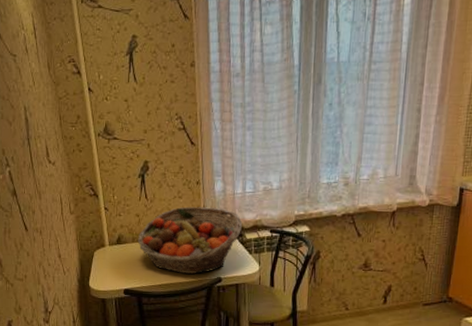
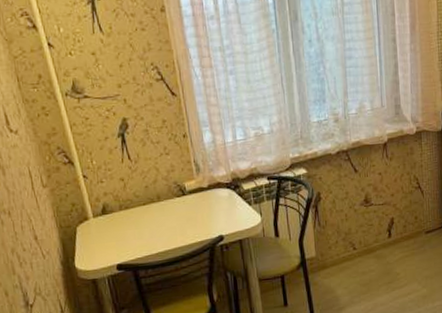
fruit basket: present [137,206,243,274] -> none [125,160,238,237]

